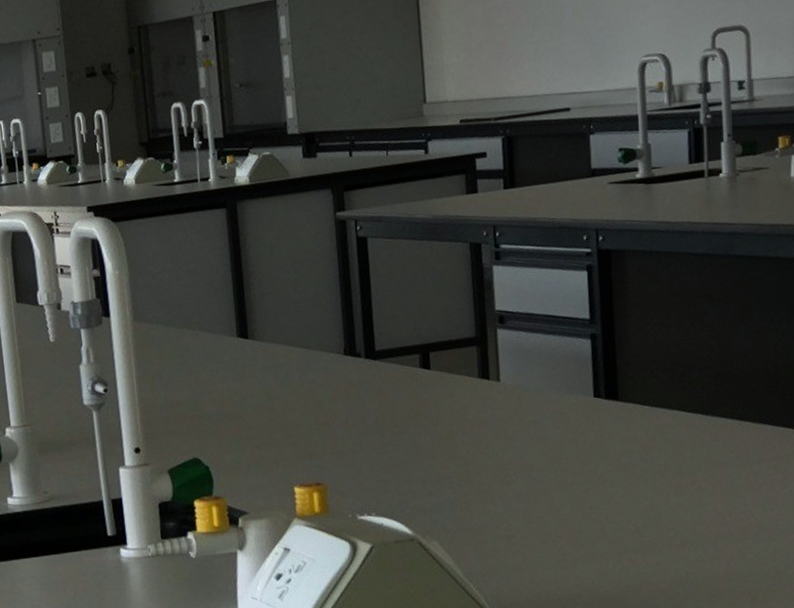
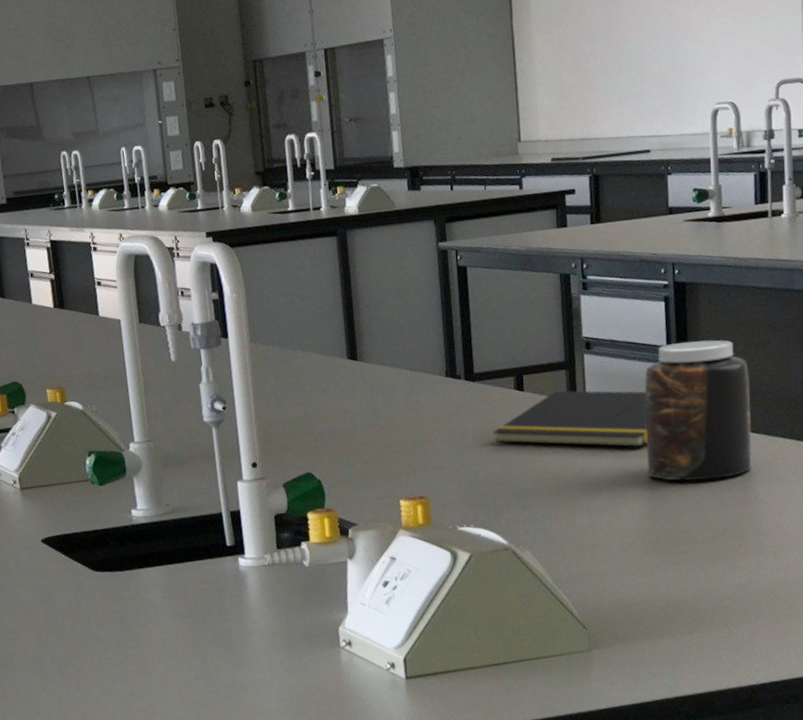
notepad: none [396,367,569,429] -> present [493,390,648,447]
jar: none [565,311,688,466] -> present [644,340,752,481]

